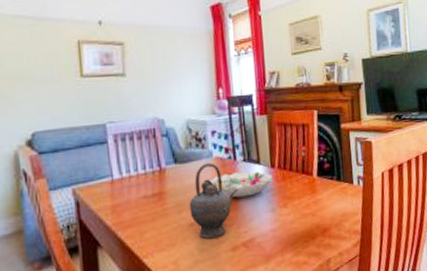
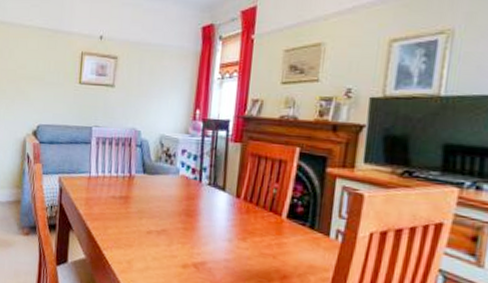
teapot: present [189,162,238,238] -> none [149,179,198,251]
decorative bowl: present [209,171,273,198] -> none [172,193,236,220]

